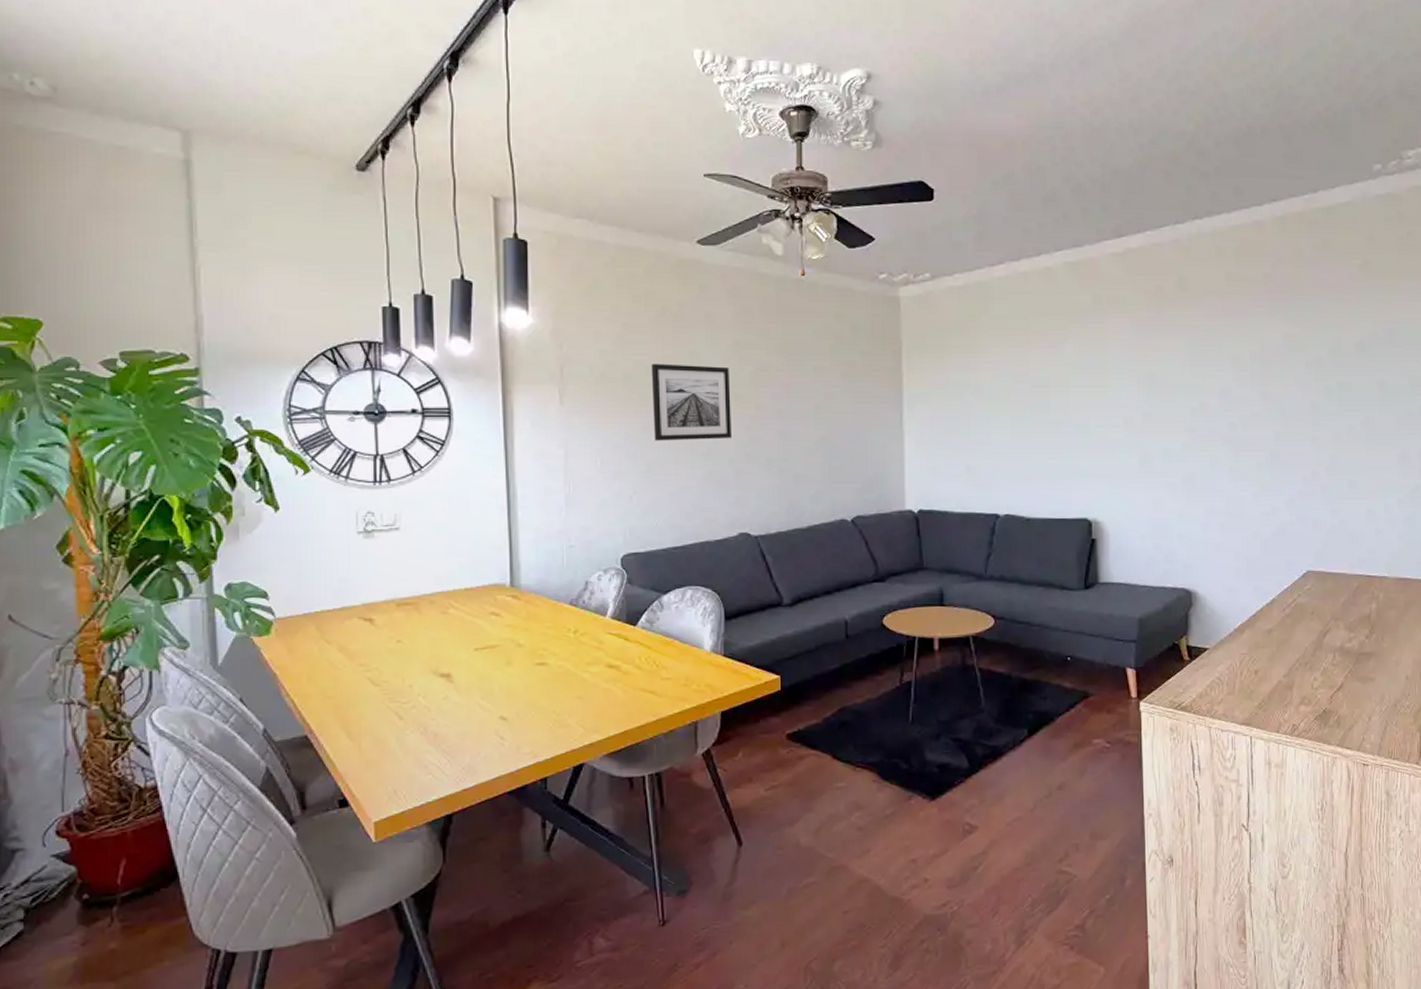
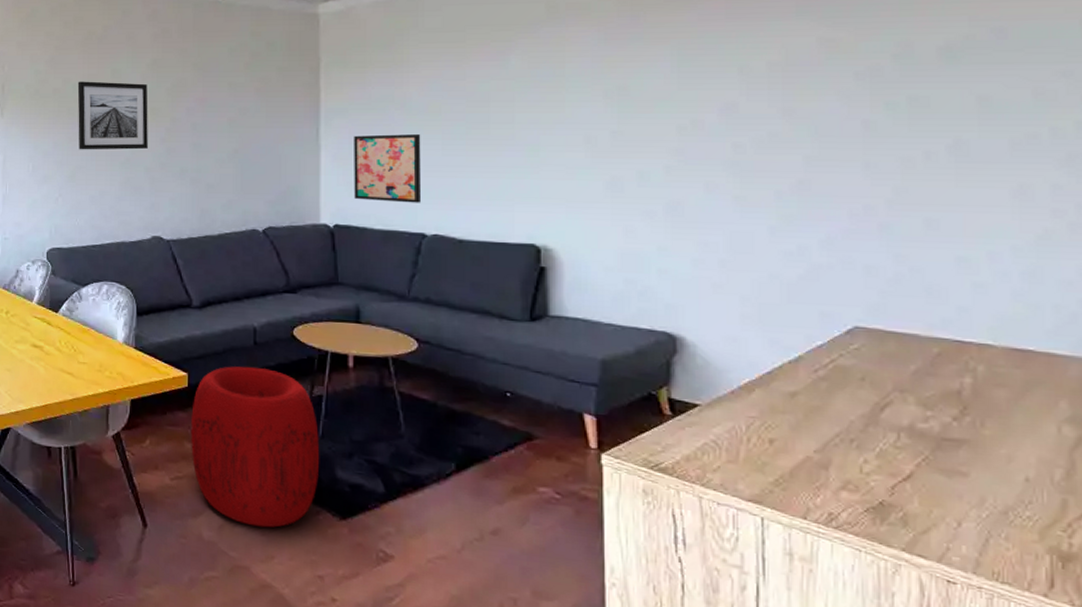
pouf: none [785,660,911,823] -> present [191,366,320,528]
wall art: none [934,417,995,485] -> present [354,133,422,203]

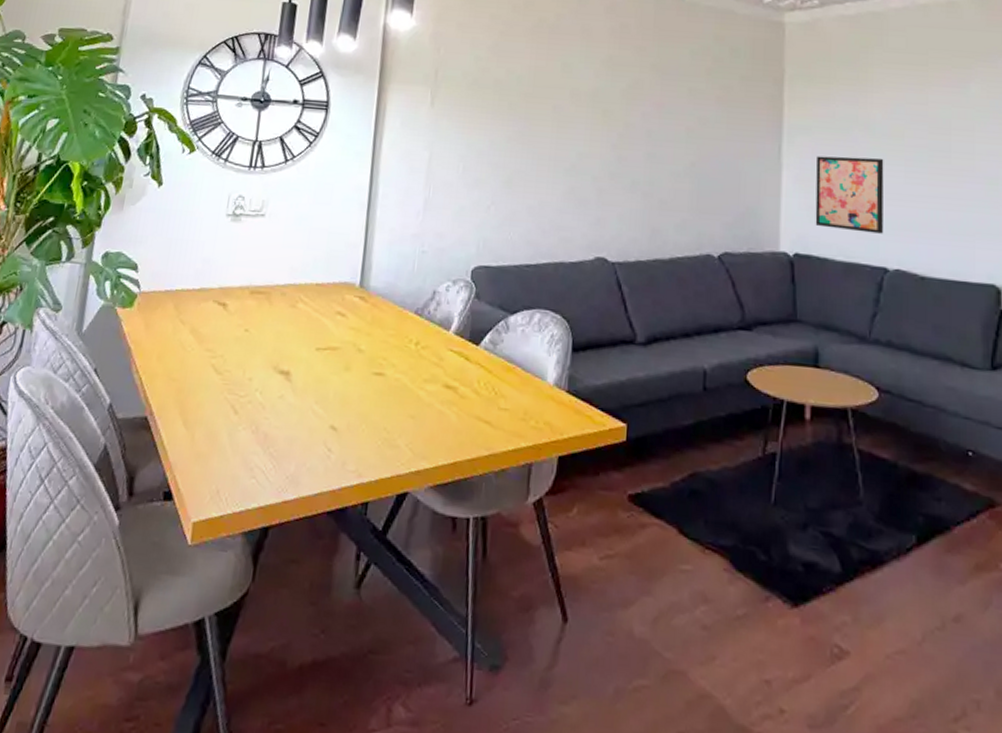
wall art: present [77,81,148,150] -> none [518,73,601,156]
pouf: present [191,366,320,528] -> none [625,416,772,620]

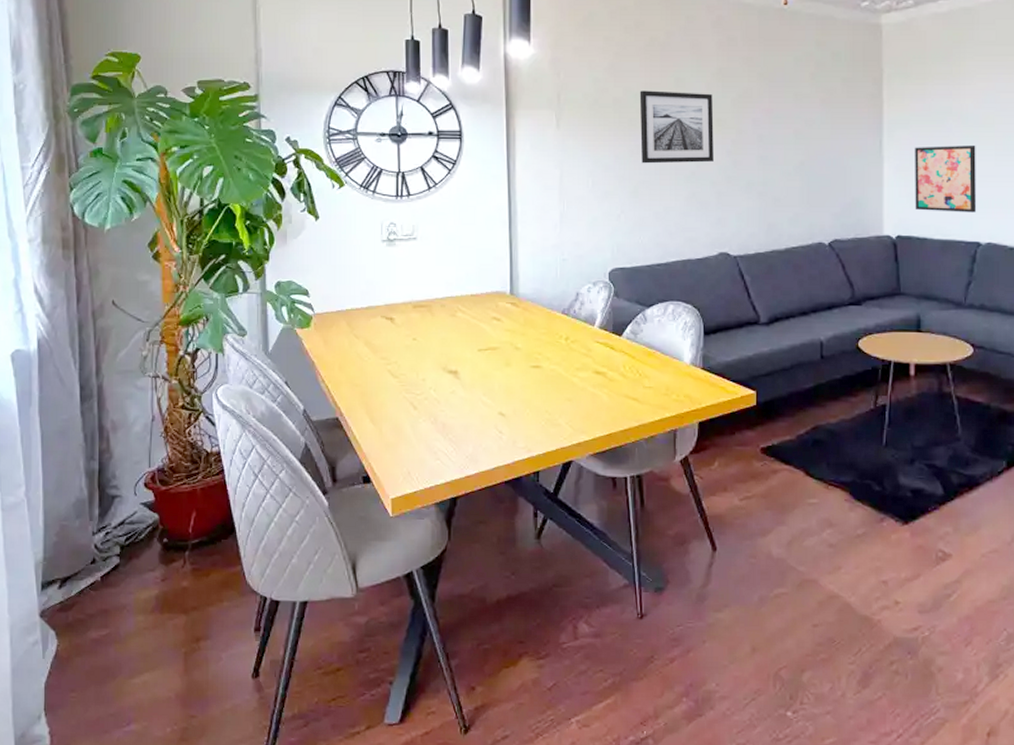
wall art: none [518,73,601,156] -> present [639,90,714,164]

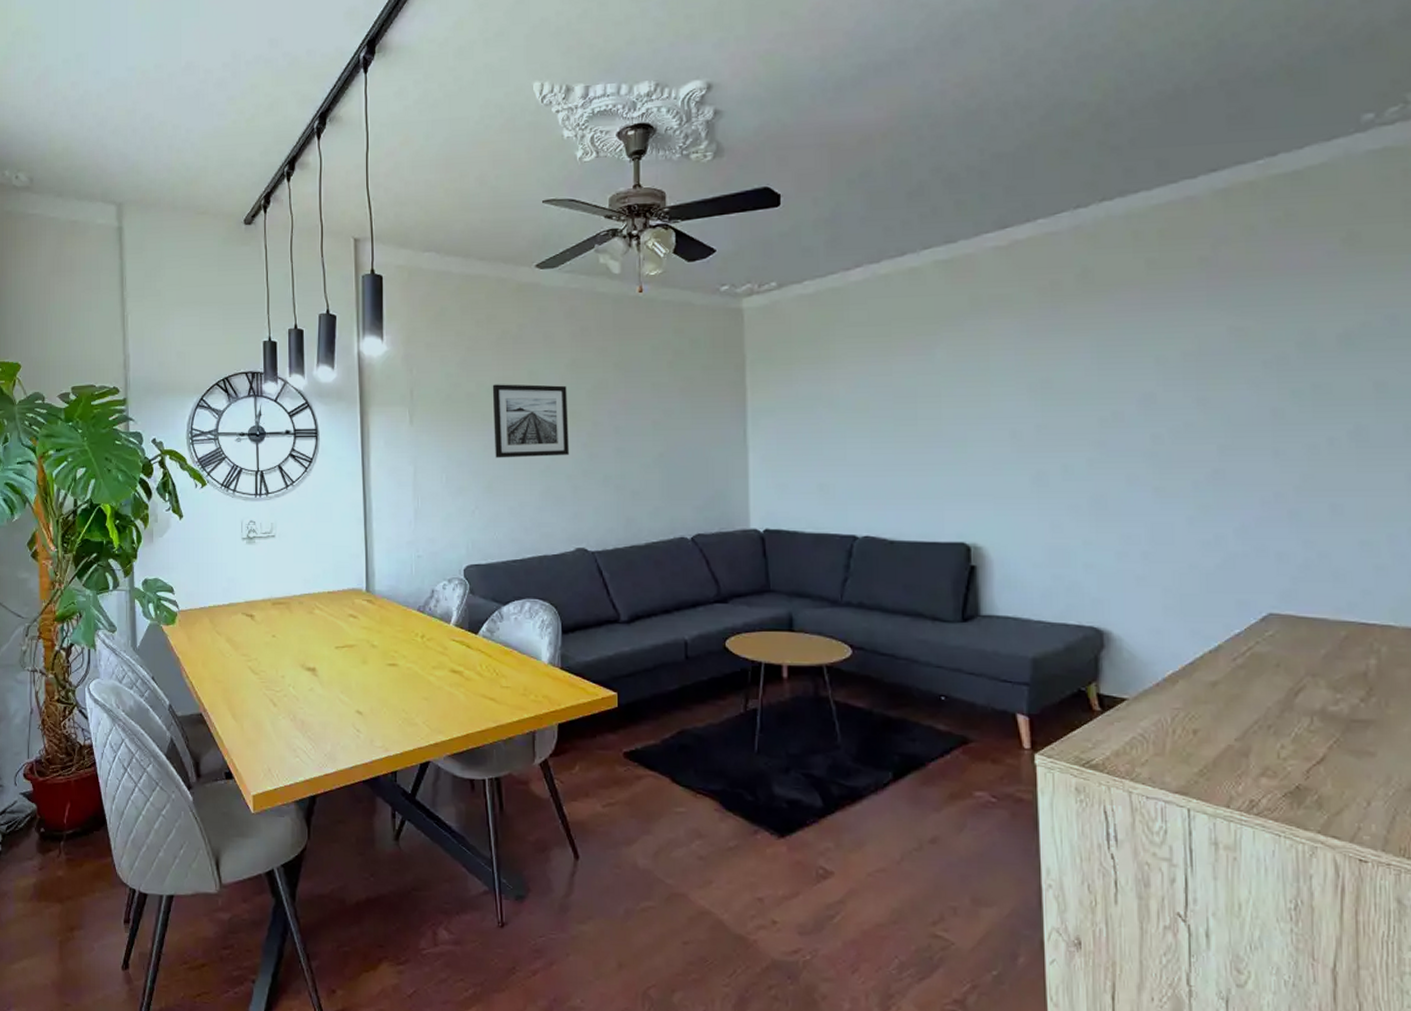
wall art: present [915,144,977,213] -> none [782,432,852,504]

